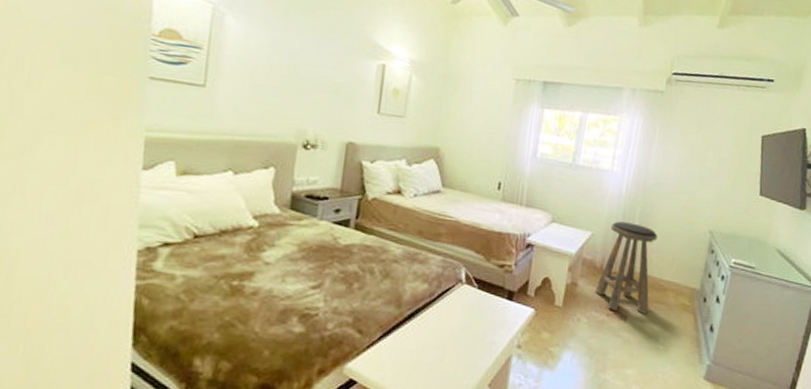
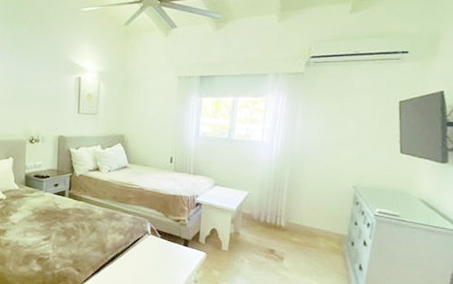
stool: present [595,221,658,314] -> none [254,182,306,256]

